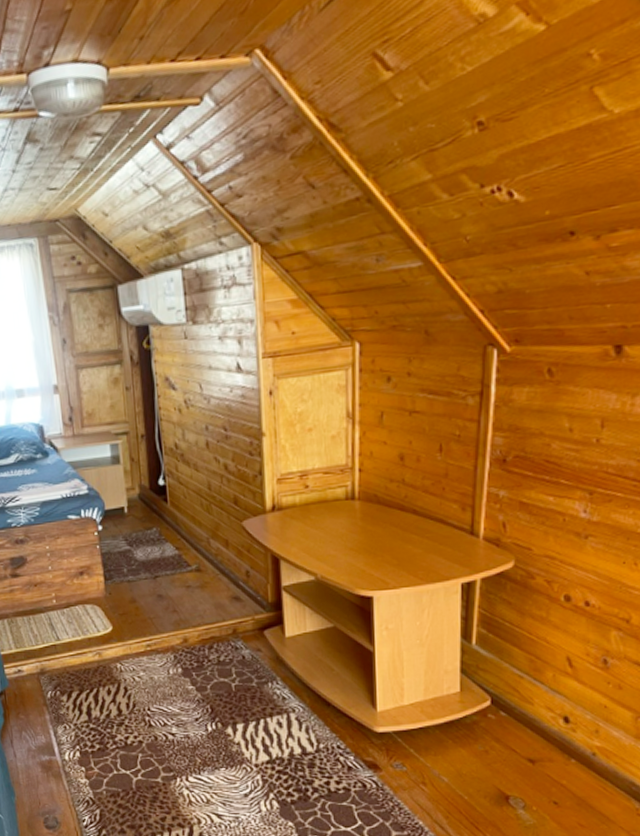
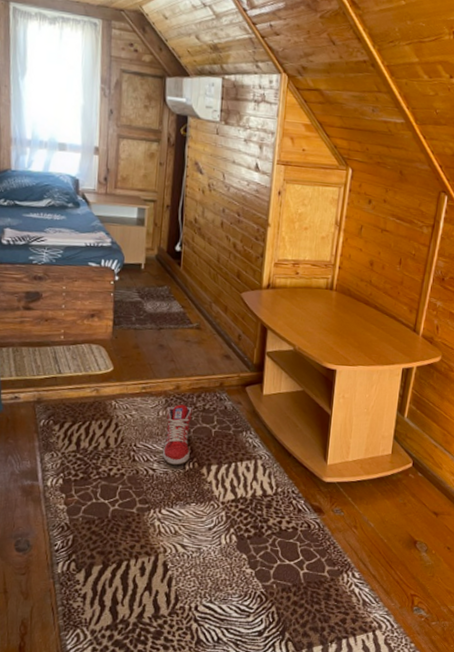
sneaker: none [177,659,211,727] -> present [163,404,192,465]

